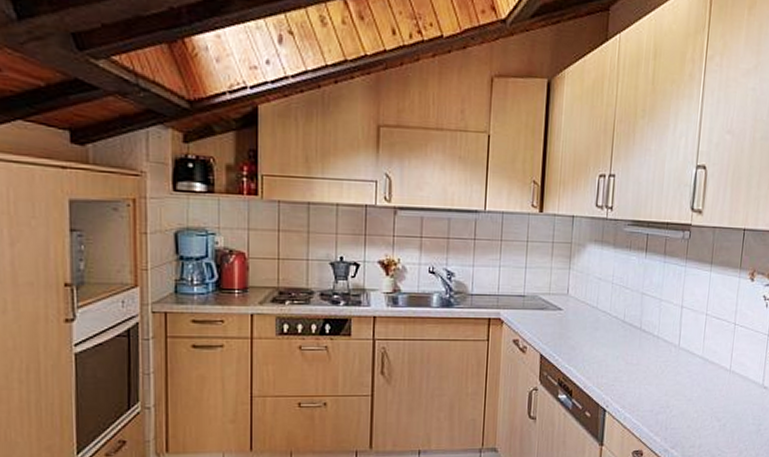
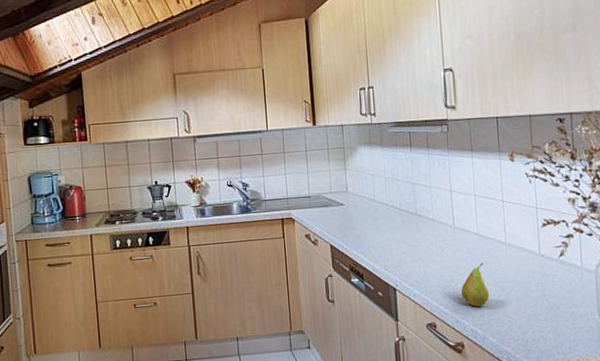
fruit: none [675,389,704,436] -> present [461,262,490,307]

